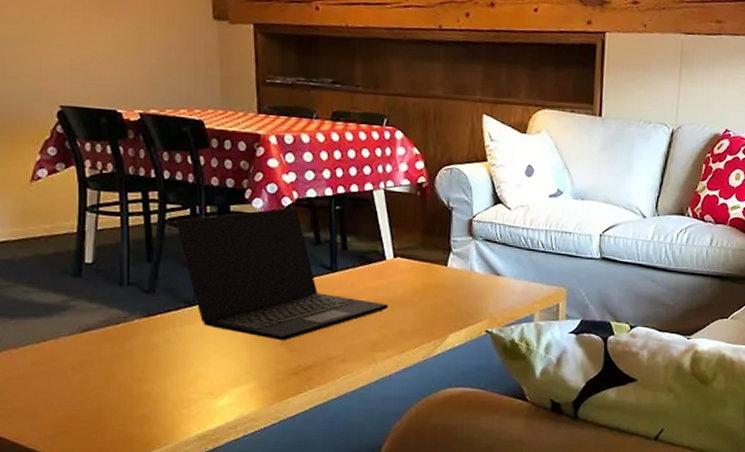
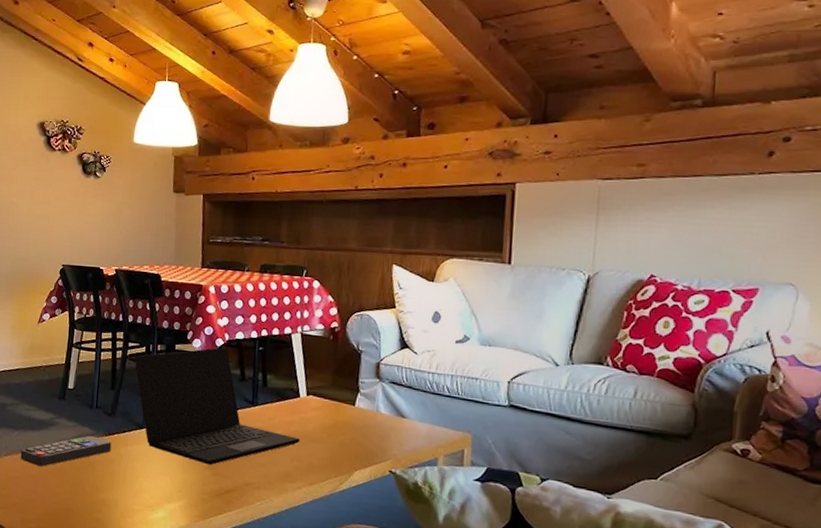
remote control: none [21,318,153,360] -> present [20,435,112,467]

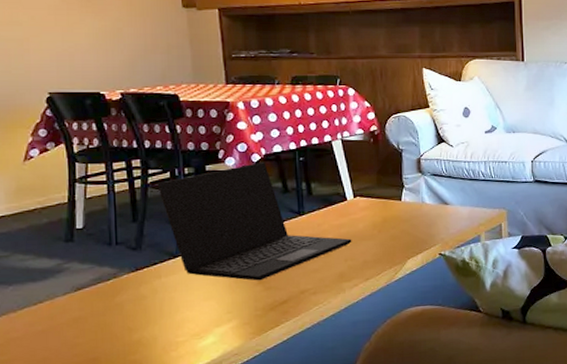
remote control: present [20,435,112,467] -> none [20,274,141,320]

